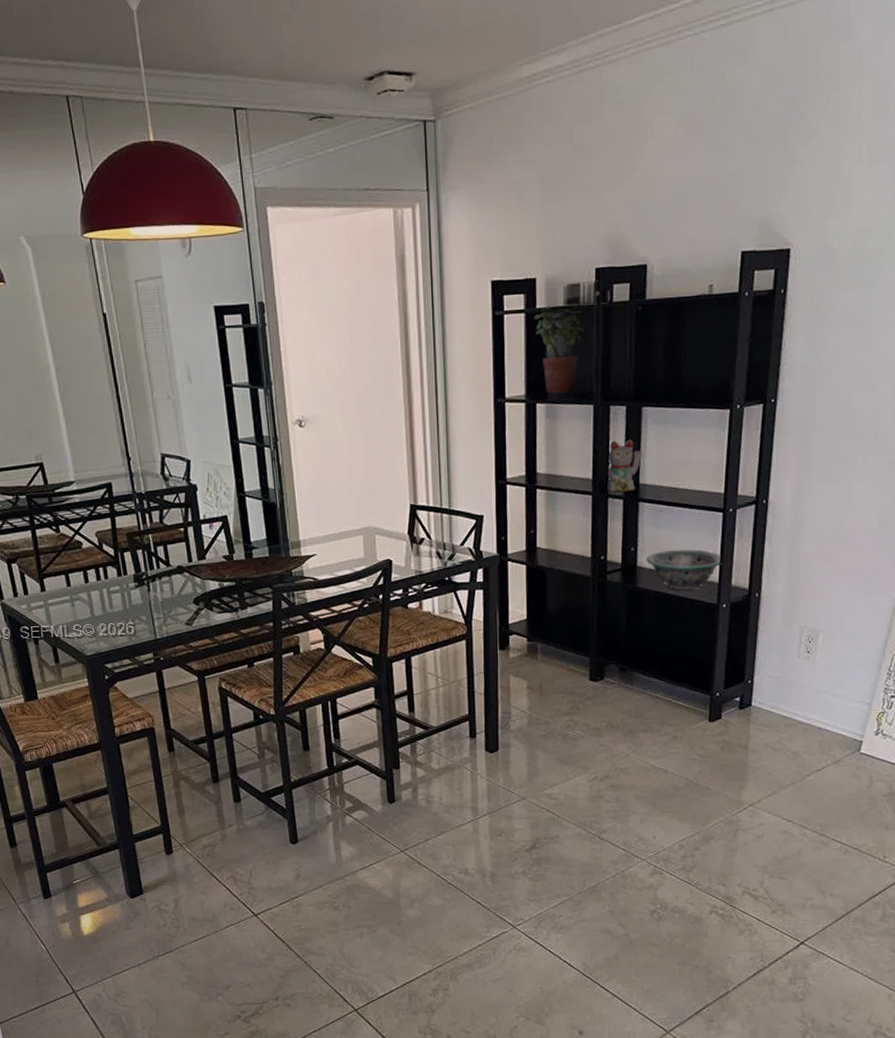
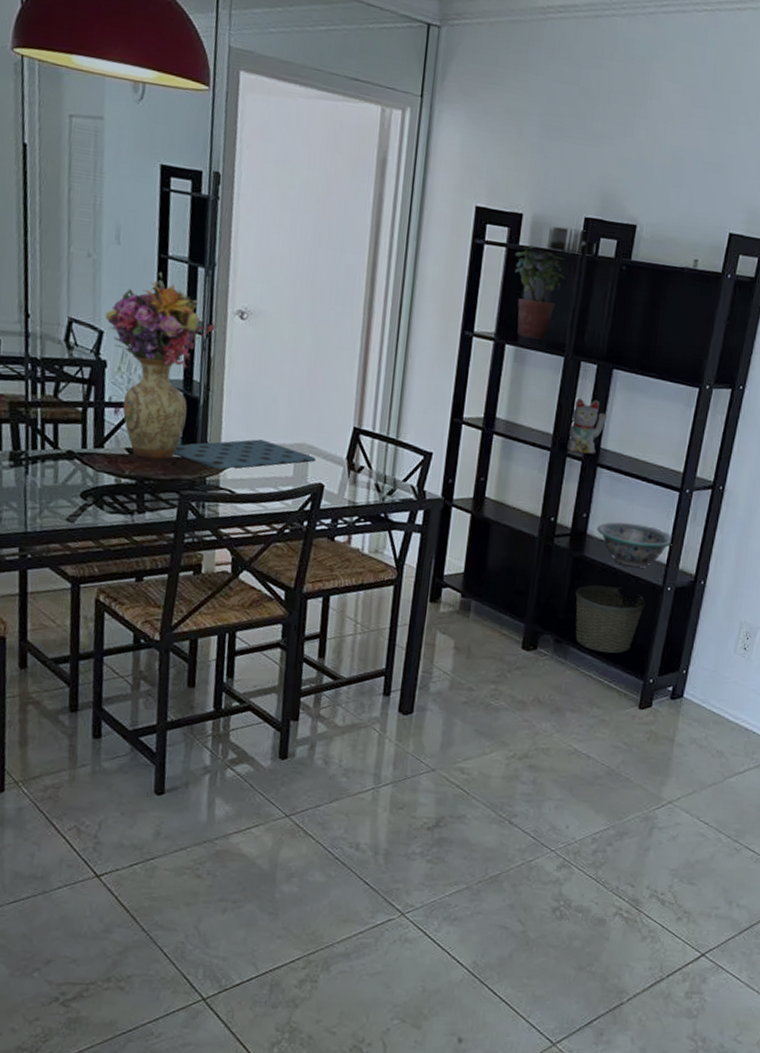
flower arrangement: none [189,400,284,564] -> present [105,272,218,461]
placemat: none [262,529,382,562] -> present [173,439,316,470]
basket: none [633,611,703,674] -> present [575,584,646,654]

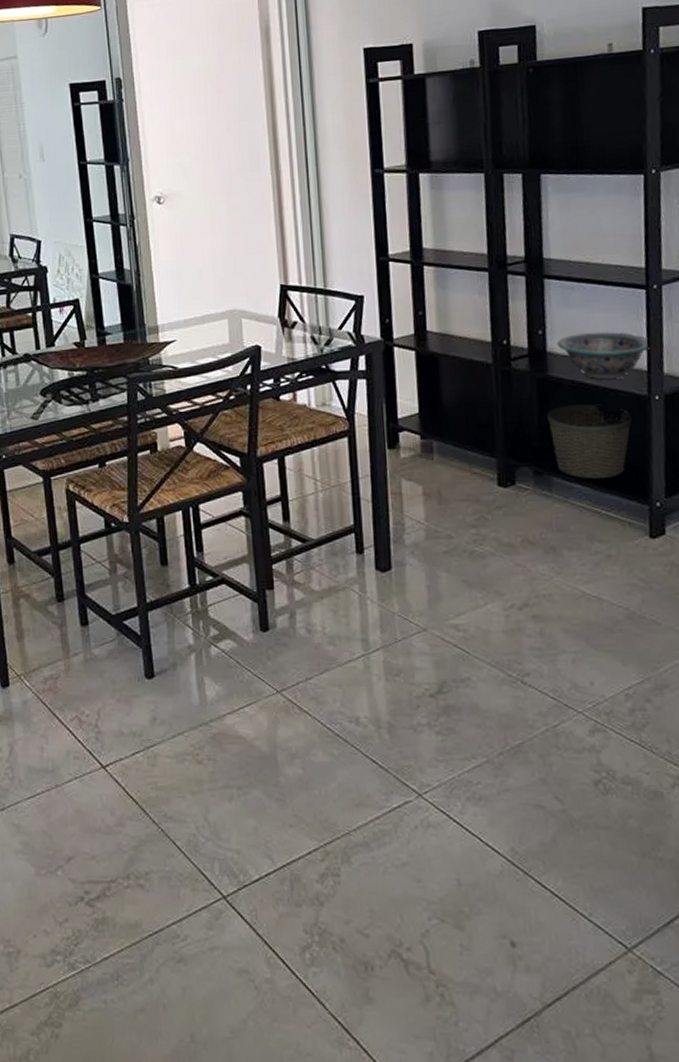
flower arrangement: present [105,272,218,461] -> none [40,178,141,351]
placemat: present [173,439,316,470] -> none [116,313,249,349]
potted plant: present [515,244,566,339] -> none [412,70,470,163]
decorative box: present [546,226,596,256] -> none [442,44,496,72]
decorative figurine: present [566,398,607,454] -> none [504,209,544,268]

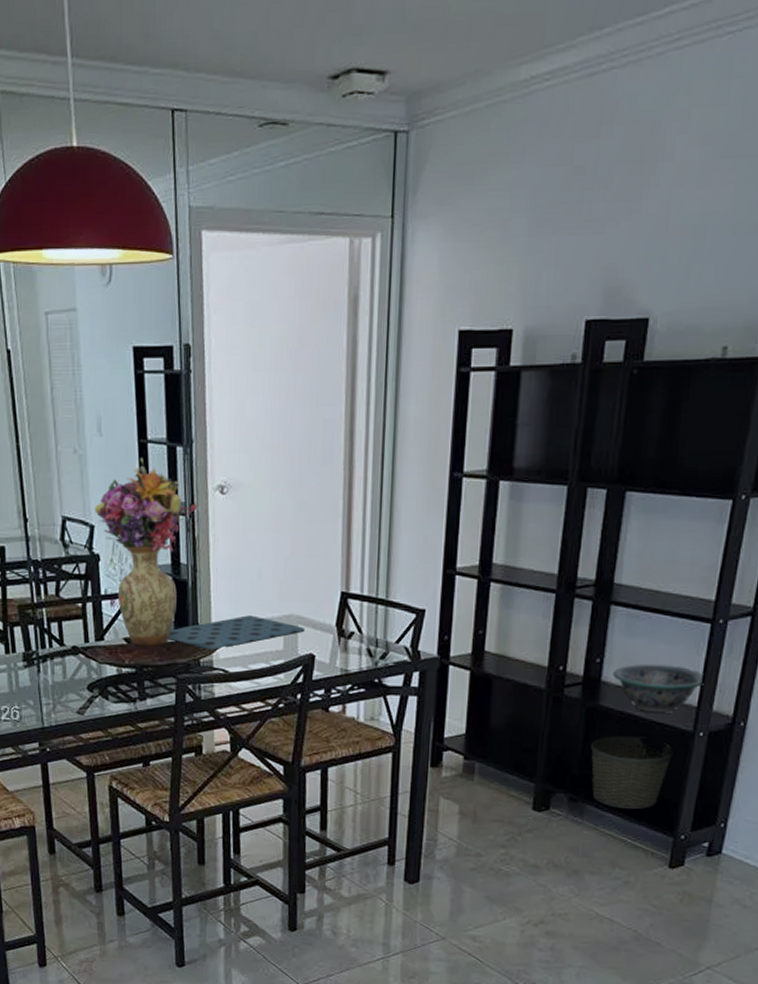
flower arrangement: none [40,178,141,351] -> present [94,458,201,648]
placemat: none [116,313,249,349] -> present [168,615,305,651]

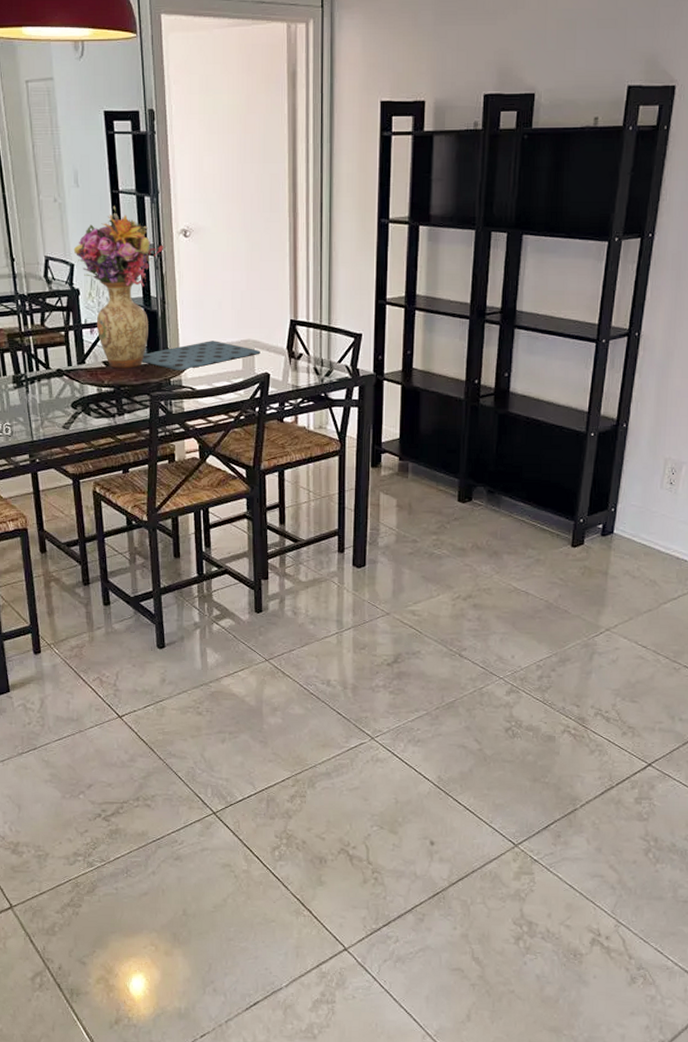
basket: present [590,736,674,810] -> none [503,437,571,499]
decorative bowl: present [613,665,704,713] -> none [519,378,592,417]

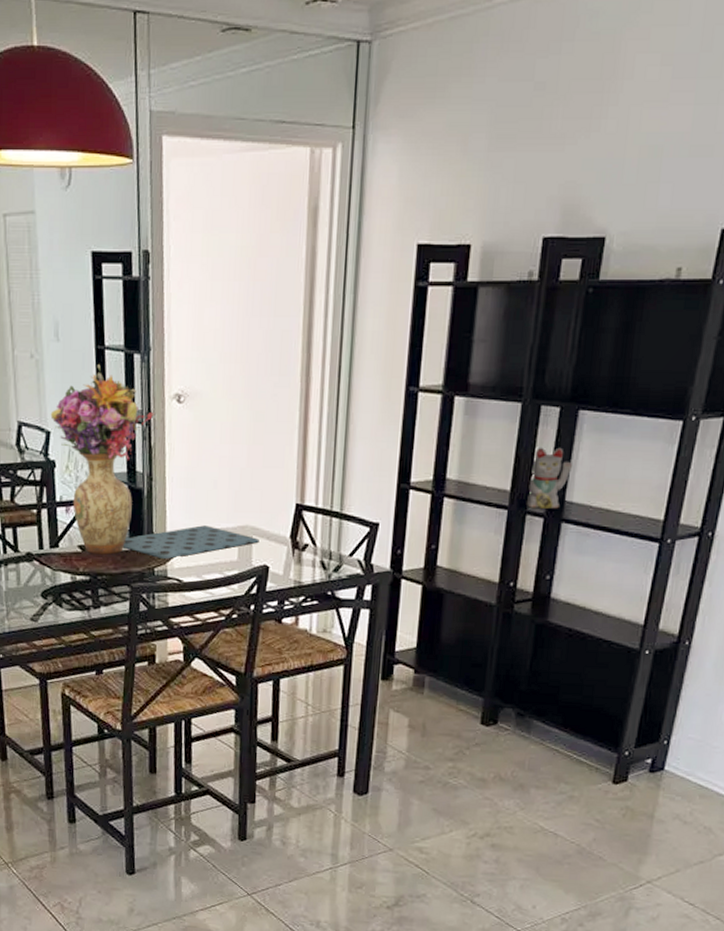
decorative figurine: none [484,266,520,317] -> present [526,447,572,509]

